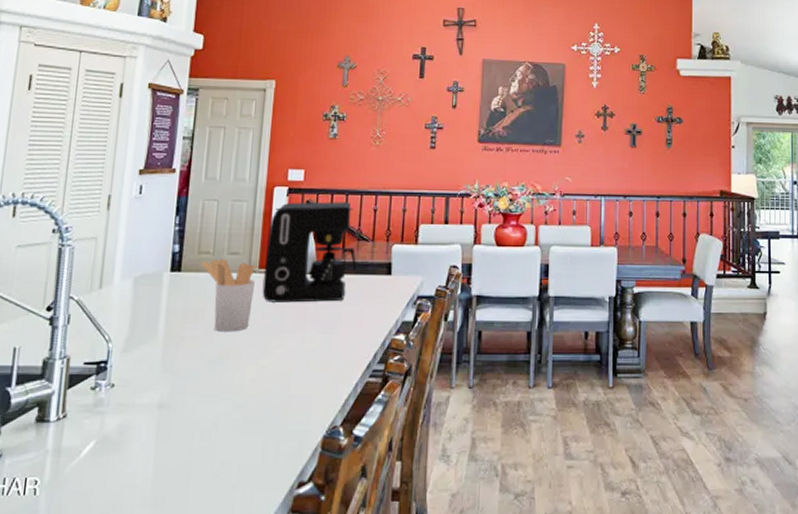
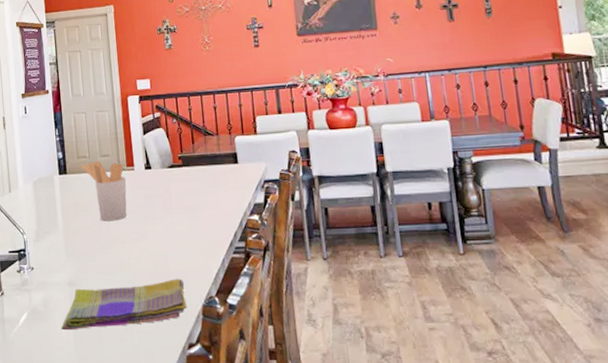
dish towel: none [138,404,306,465] -> present [61,278,187,331]
coffee maker: present [262,201,357,303] -> none [129,103,207,195]

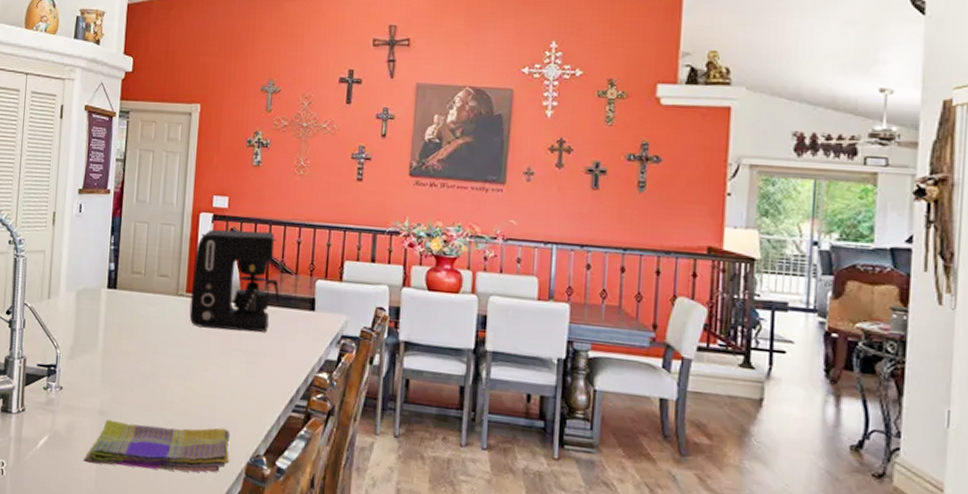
utensil holder: present [82,161,127,222] -> none [135,279,183,352]
coffee maker: none [129,103,207,195] -> present [189,229,280,332]

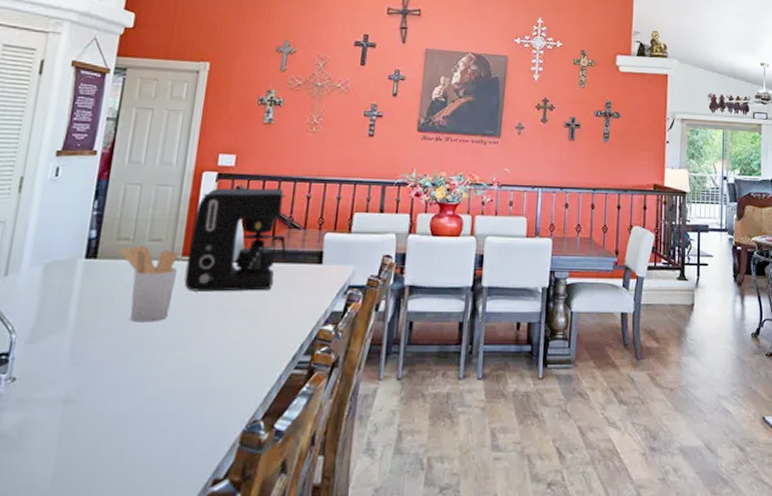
dish towel: present [84,419,231,473] -> none [38,397,225,464]
utensil holder: none [135,279,183,352] -> present [120,246,179,322]

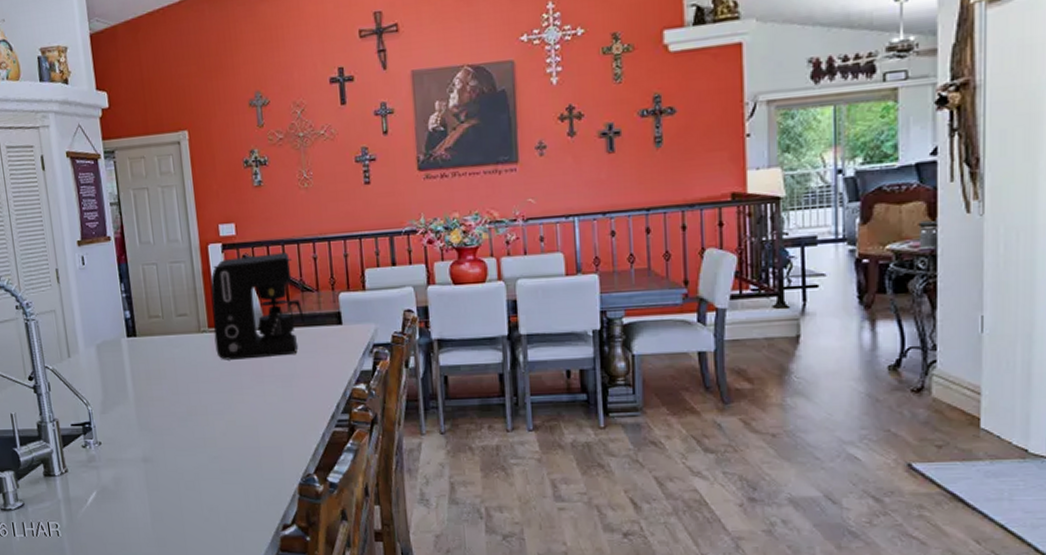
utensil holder: present [120,246,179,322] -> none [154,321,210,391]

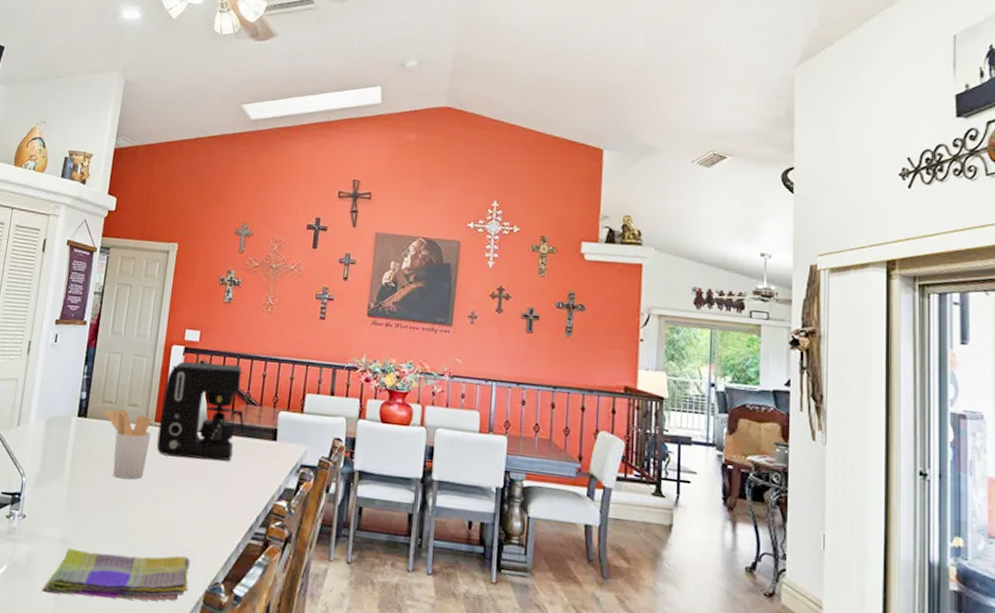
dish towel: none [136,454,281,511] -> present [42,547,191,601]
utensil holder: none [154,321,210,391] -> present [105,409,152,480]

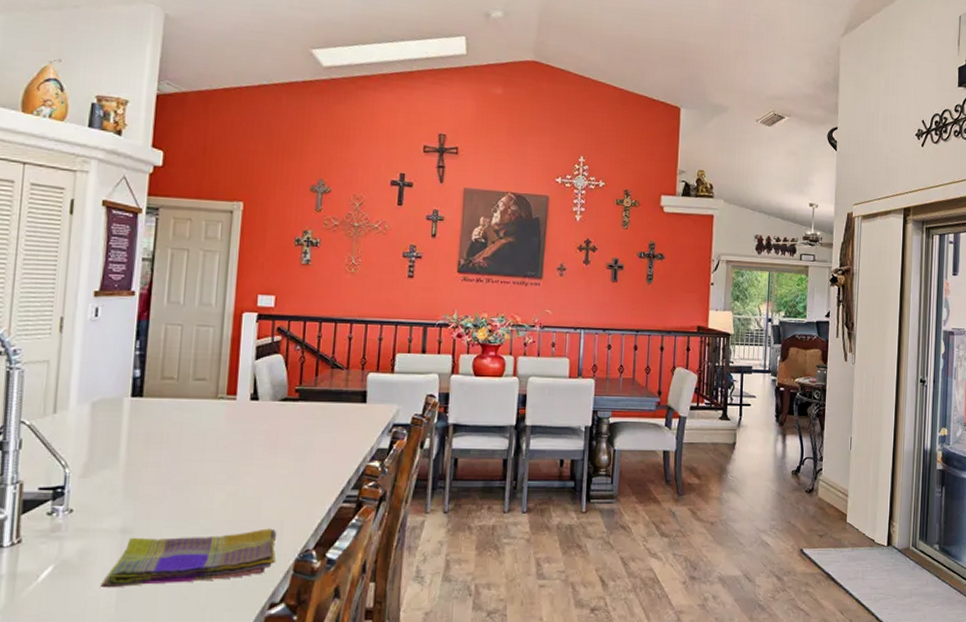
utensil holder: present [105,409,152,480] -> none [165,385,224,458]
coffee maker: present [156,361,244,461] -> none [230,328,330,430]

